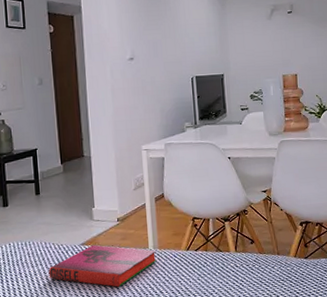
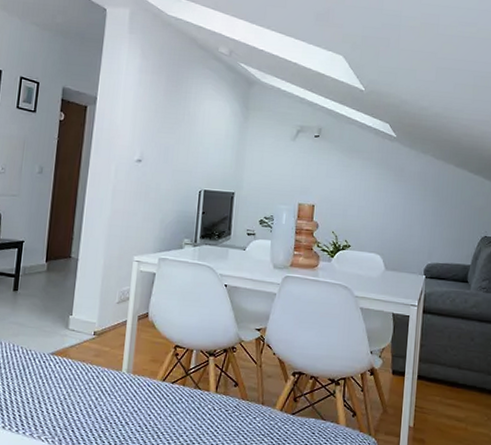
hardback book: present [48,245,157,287] -> none [10,356,129,409]

